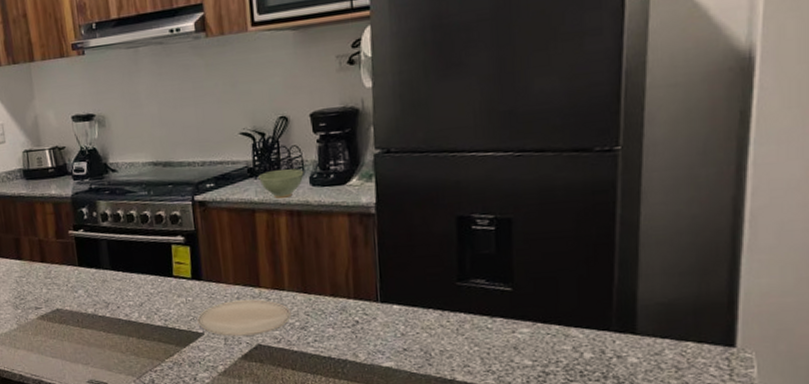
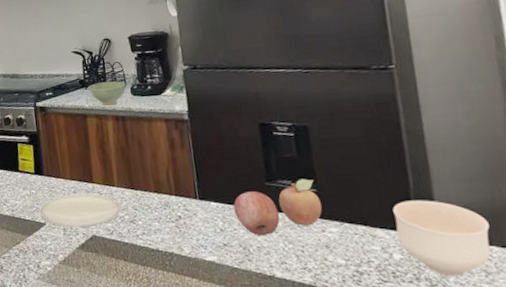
fruit: none [417,292,467,339] -> present [233,191,280,235]
fruit: none [469,277,515,328] -> present [278,179,322,226]
bowl: none [591,296,690,374] -> present [393,200,491,277]

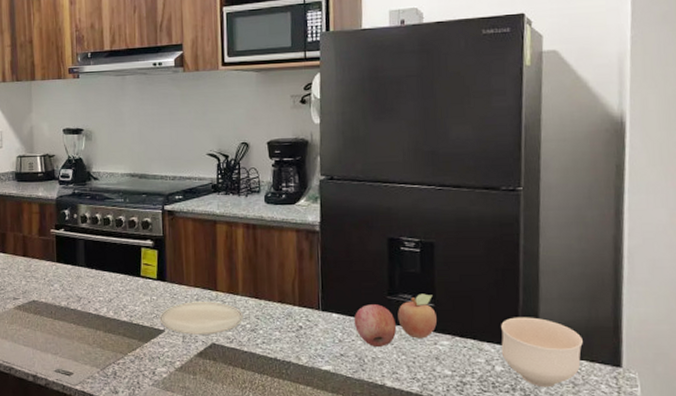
bowl: present [88,81,126,107] -> none [221,188,260,214]

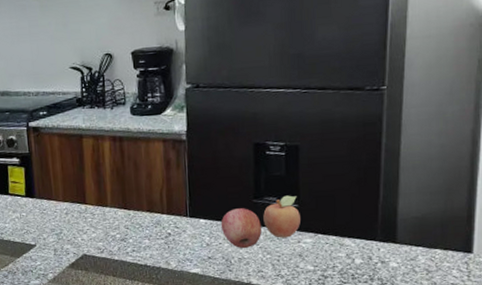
plate: present [159,302,244,335] -> none [30,214,113,248]
bowl: present [501,317,583,388] -> none [361,211,438,276]

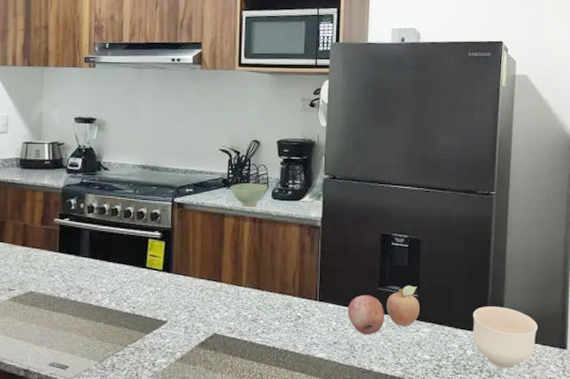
bowl: none [86,100,126,127] -> present [230,184,268,208]
bowl: none [361,211,438,276] -> present [472,306,538,369]

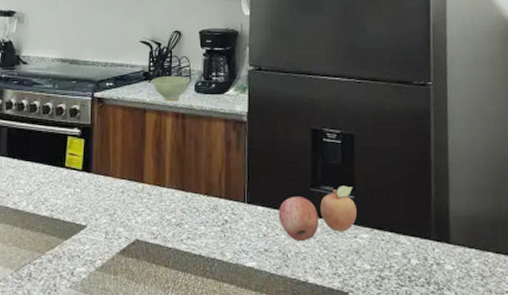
bowl: present [472,306,538,369] -> none [416,209,489,281]

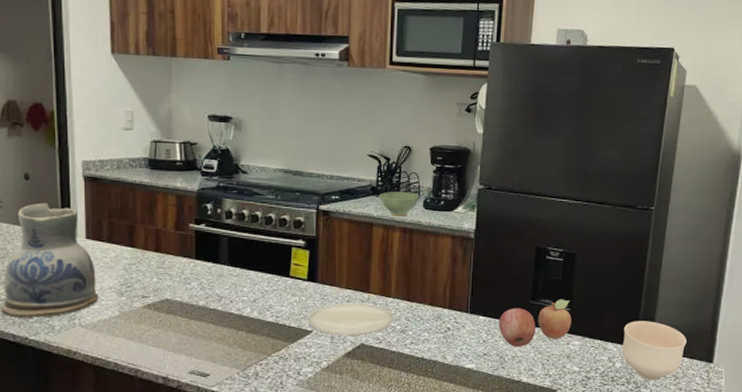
plate: none [82,194,169,230] -> present [308,303,394,335]
bowl: none [416,209,489,281] -> present [621,321,687,381]

